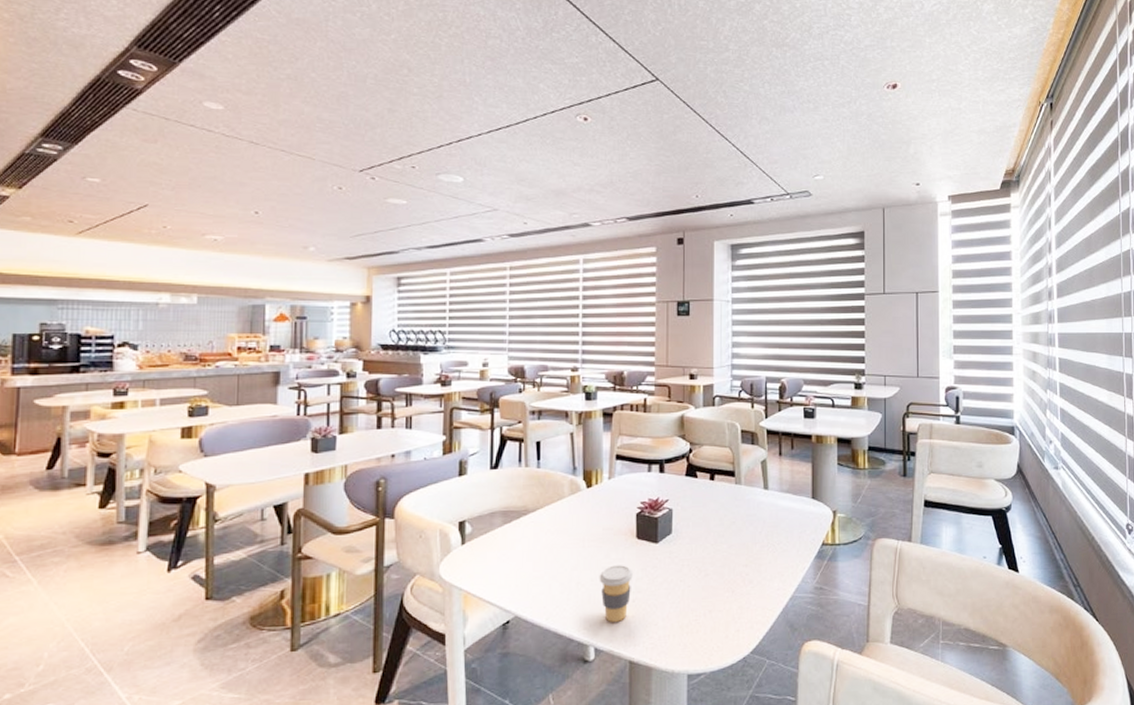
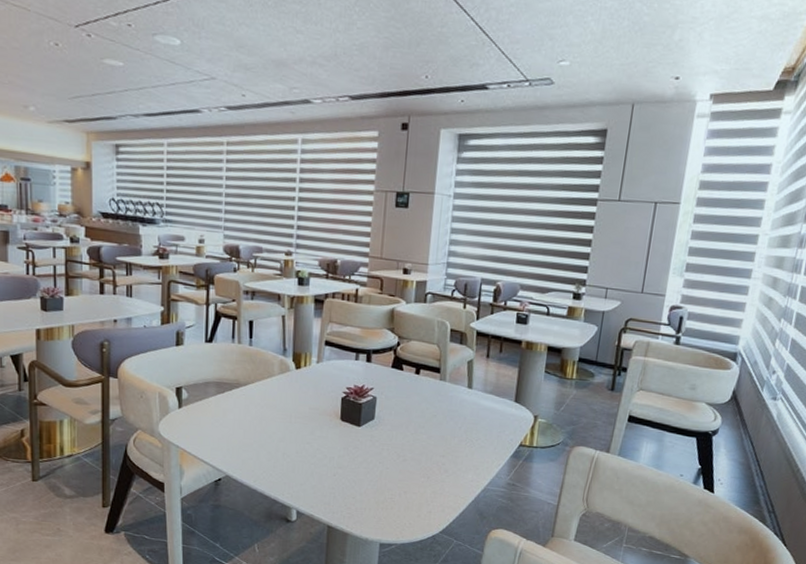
coffee cup: present [599,565,634,623] -> none [303,442,336,492]

